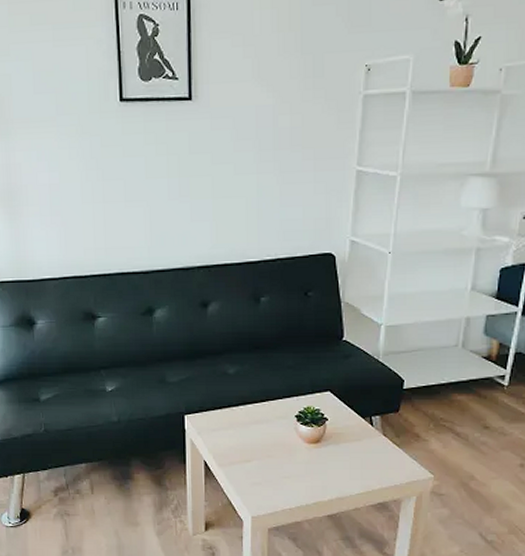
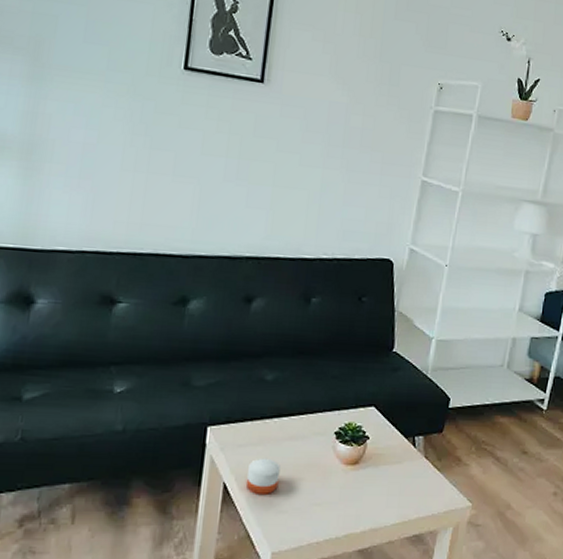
candle: none [222,439,251,469] -> present [245,458,281,494]

